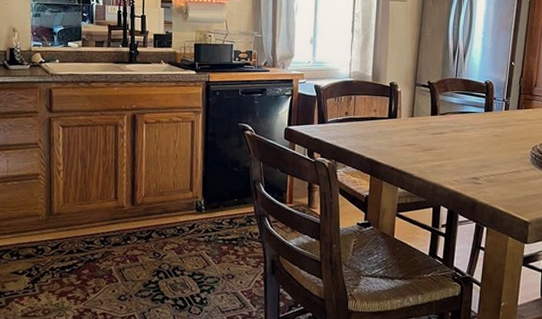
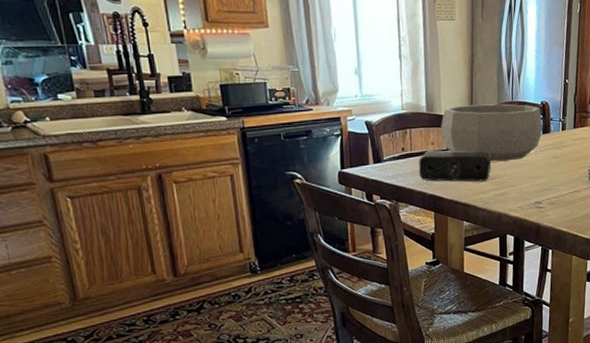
speaker: none [359,117,431,152] -> present [418,150,492,182]
decorative bowl: none [384,78,486,135] -> present [441,104,543,162]

